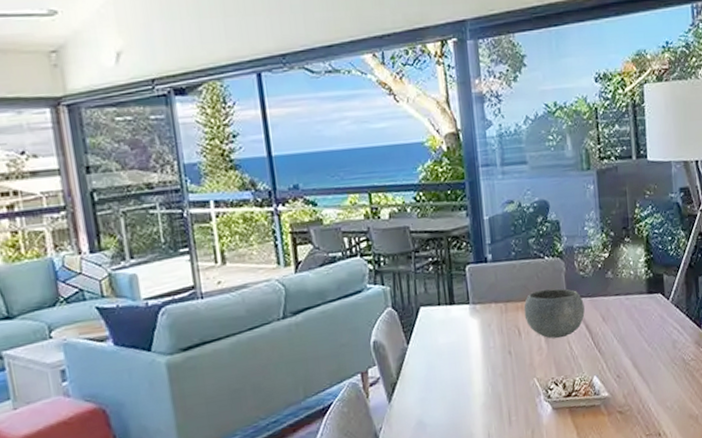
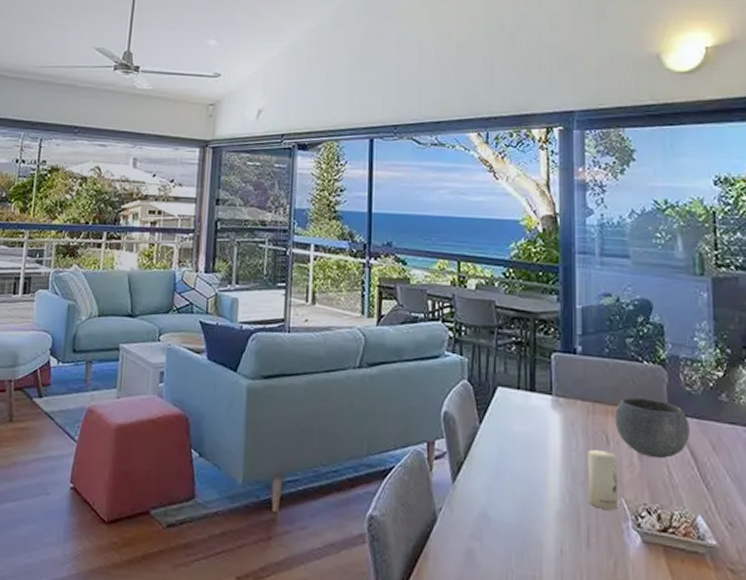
candle: none [504,342,532,392] -> present [588,450,618,510]

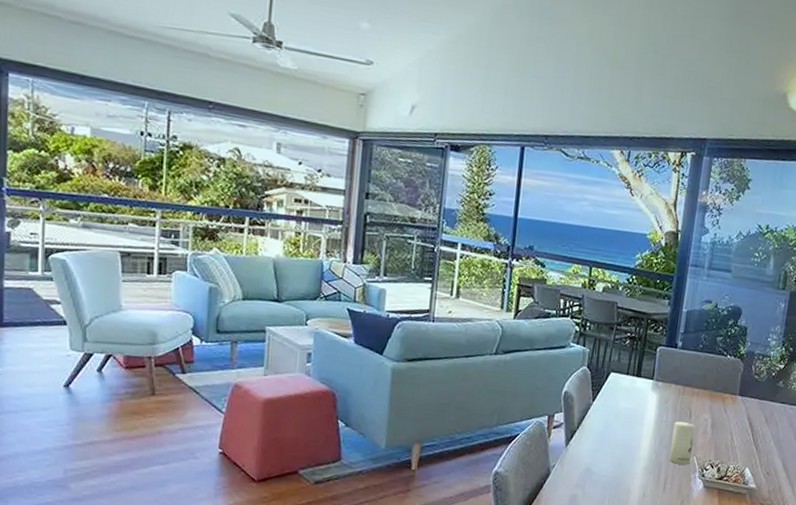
bowl: present [615,396,690,459] -> none [698,382,753,428]

